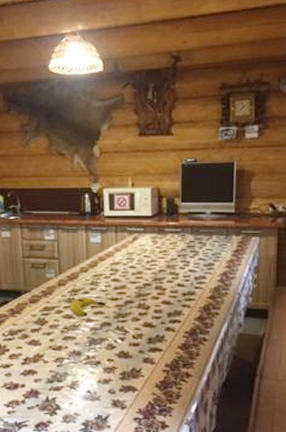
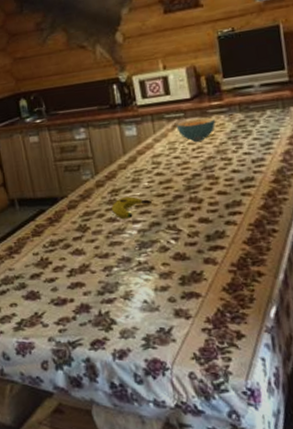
cereal bowl: none [136,235,169,255] -> present [176,117,216,142]

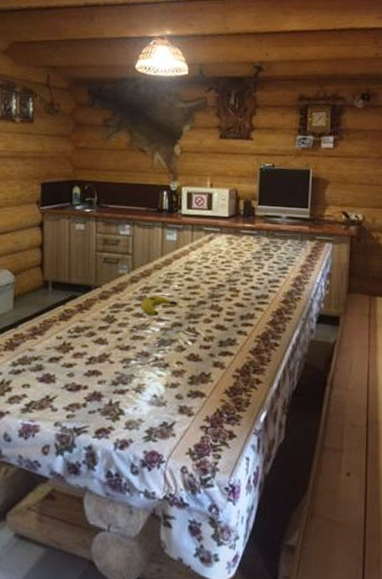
cereal bowl: present [176,117,216,142] -> none [212,235,245,256]

